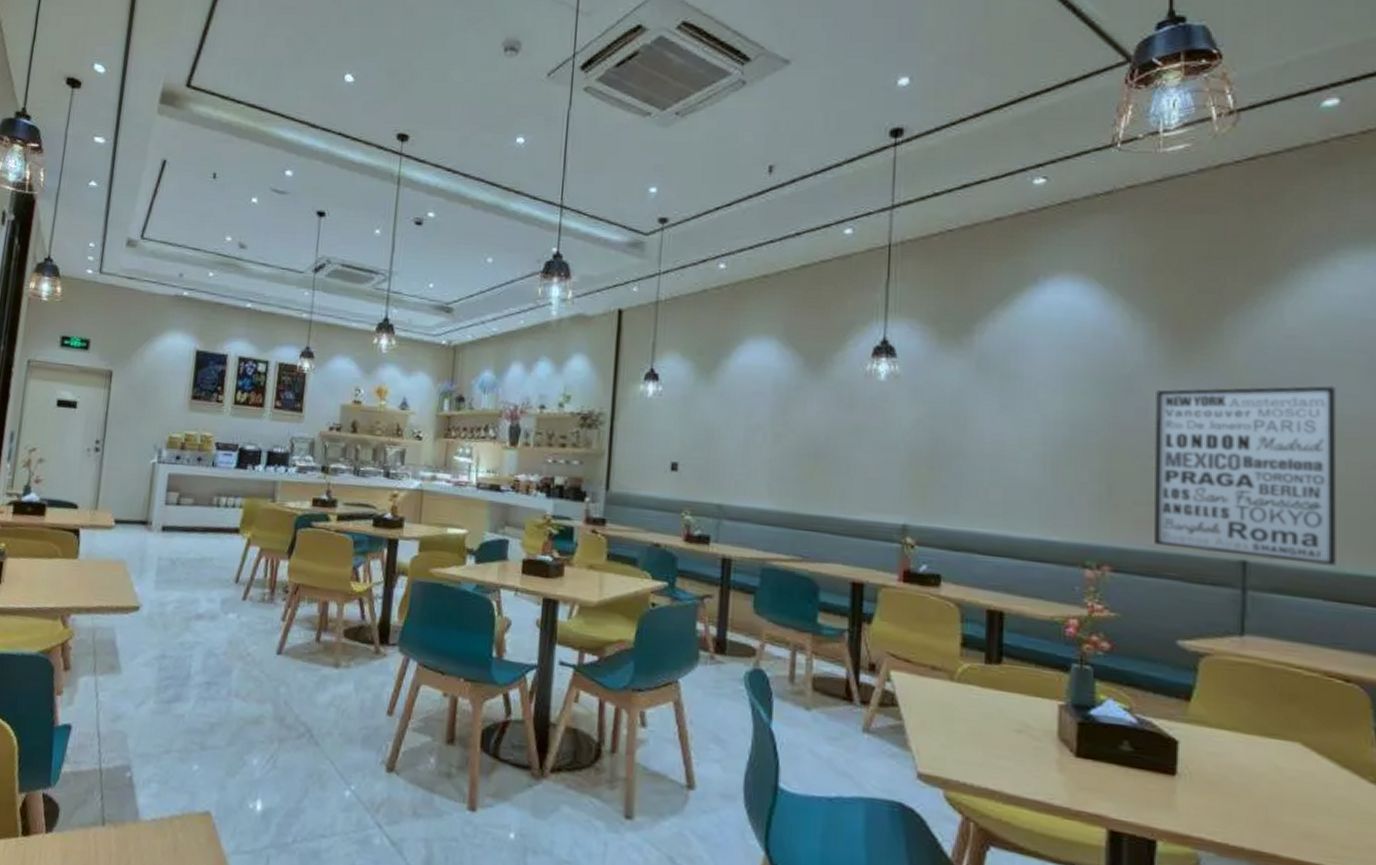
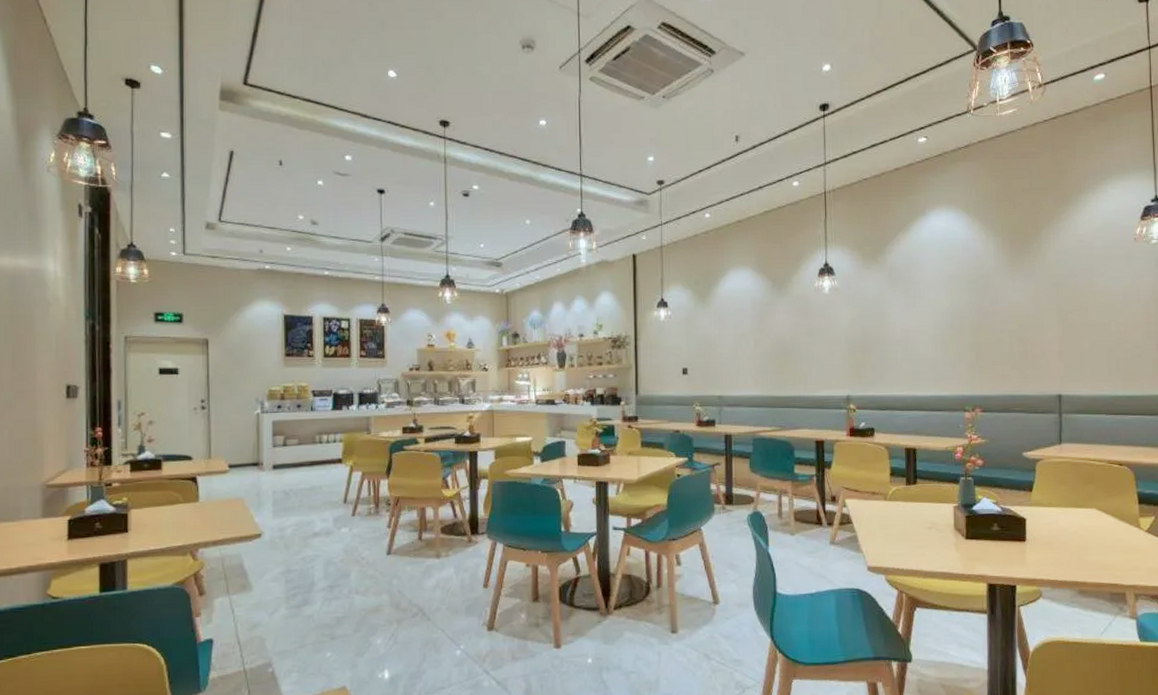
wall art: present [1153,386,1337,566] -> none [1003,272,1112,392]

